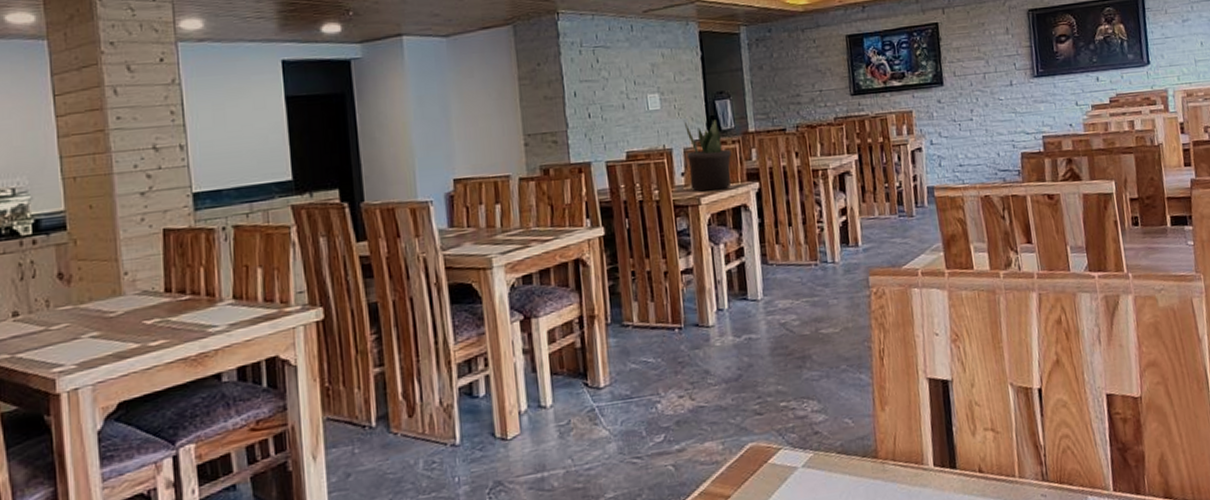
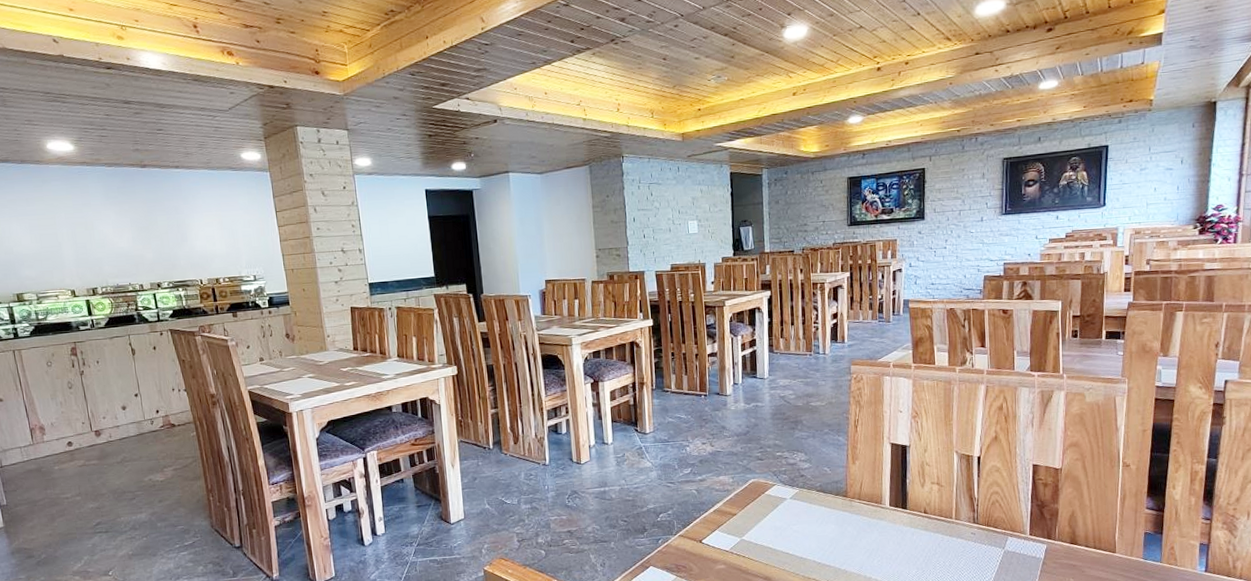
planter: present [683,120,732,192] -> none [715,241,751,297]

